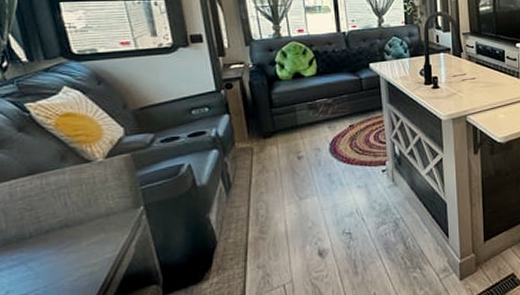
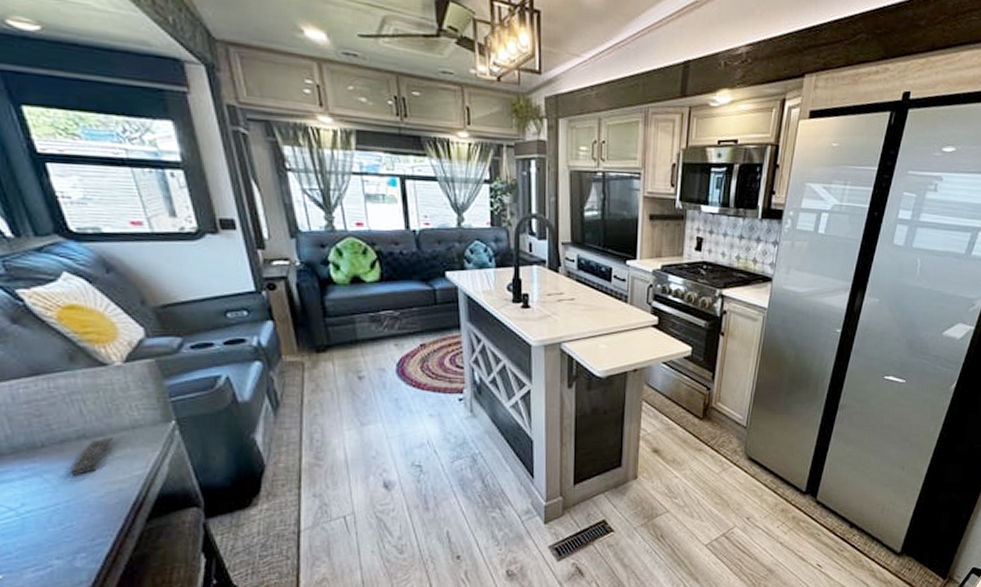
remote control: none [50,225,90,262] -> present [69,437,114,475]

